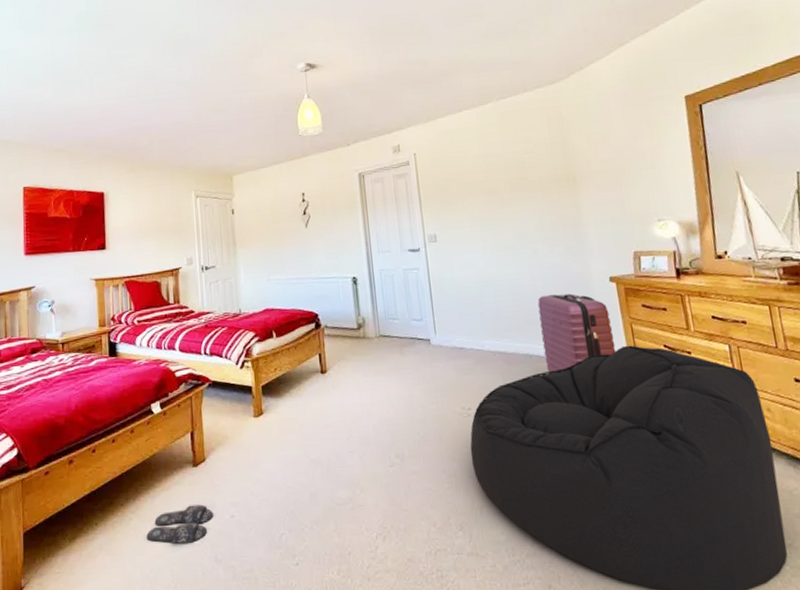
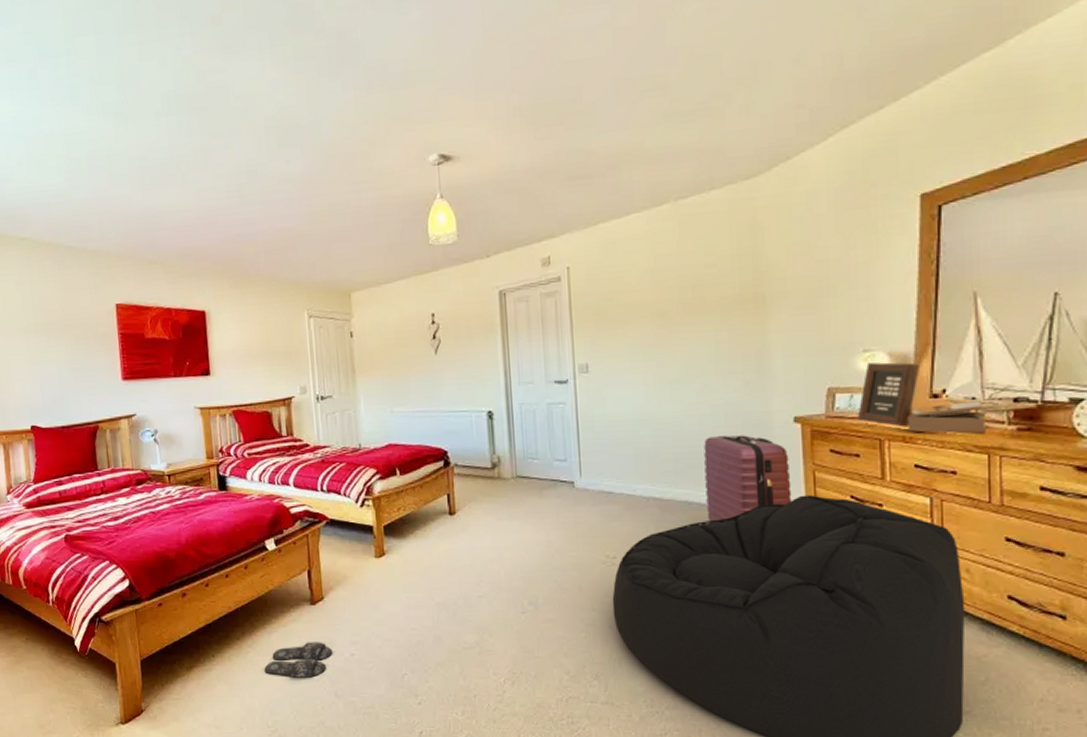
picture frame: none [660,229,704,284] -> present [857,362,919,428]
jewelry box: none [700,260,765,290] -> present [908,401,987,435]

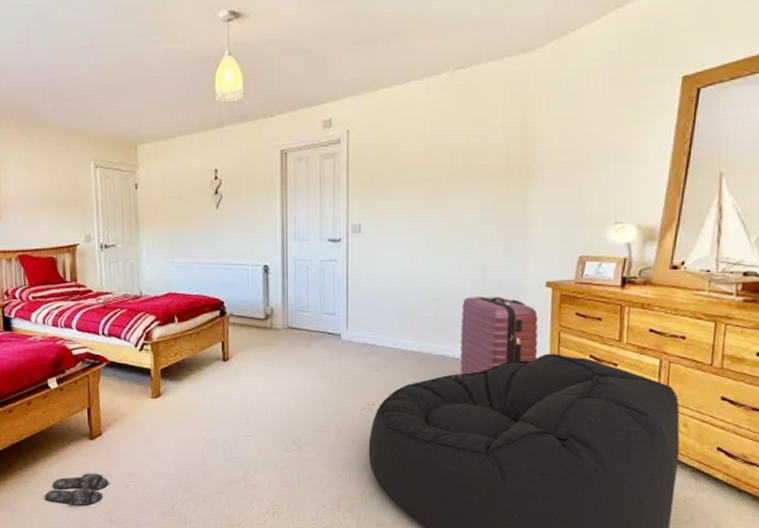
picture frame: present [857,362,919,428] -> none [603,234,664,295]
jewelry box: present [908,401,987,435] -> none [647,273,719,305]

